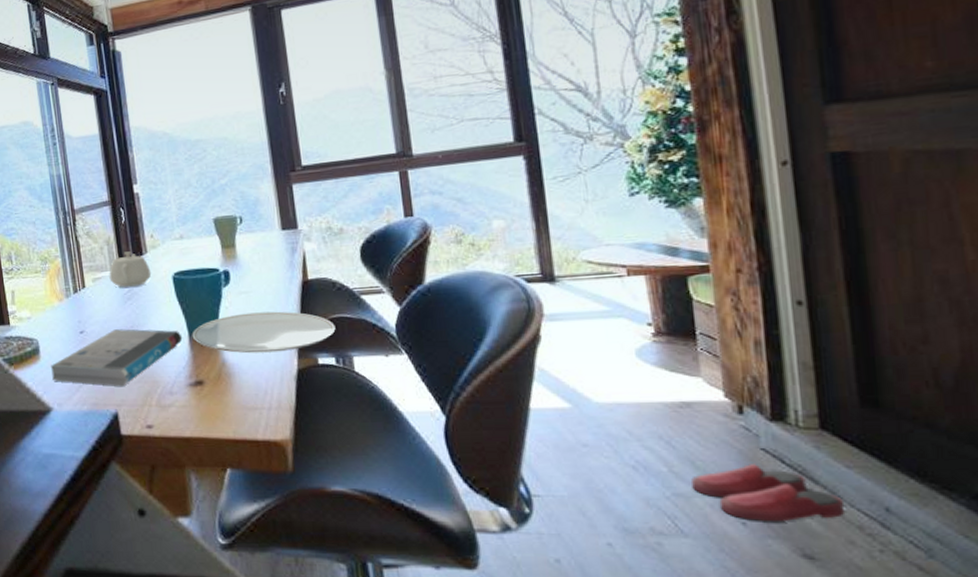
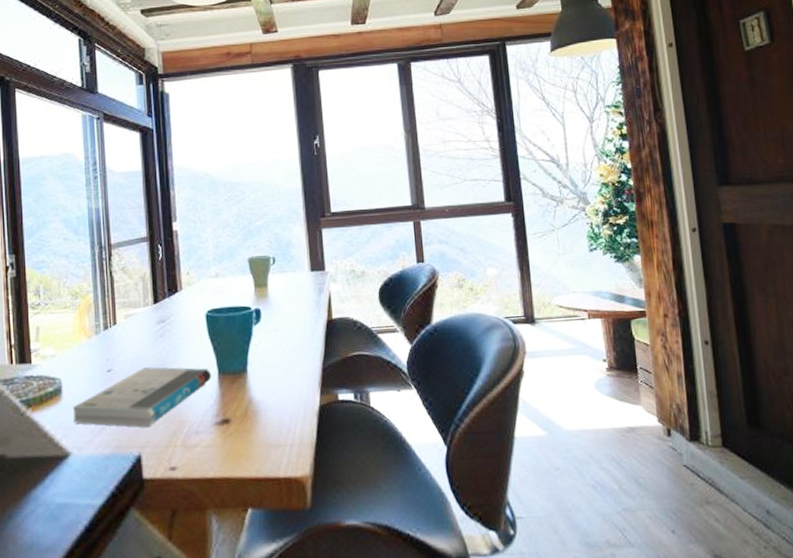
teapot: present [109,251,152,287] -> none [142,288,185,324]
plate: present [192,311,336,354] -> none [221,349,355,391]
slippers: present [691,464,846,522] -> none [636,479,741,529]

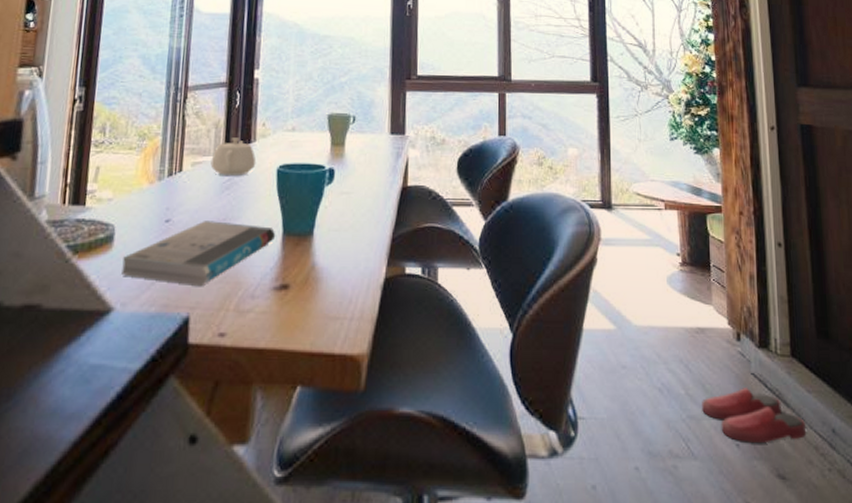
teapot: none [142,288,185,324] -> present [210,137,256,176]
slippers: none [636,479,741,529] -> present [702,388,807,444]

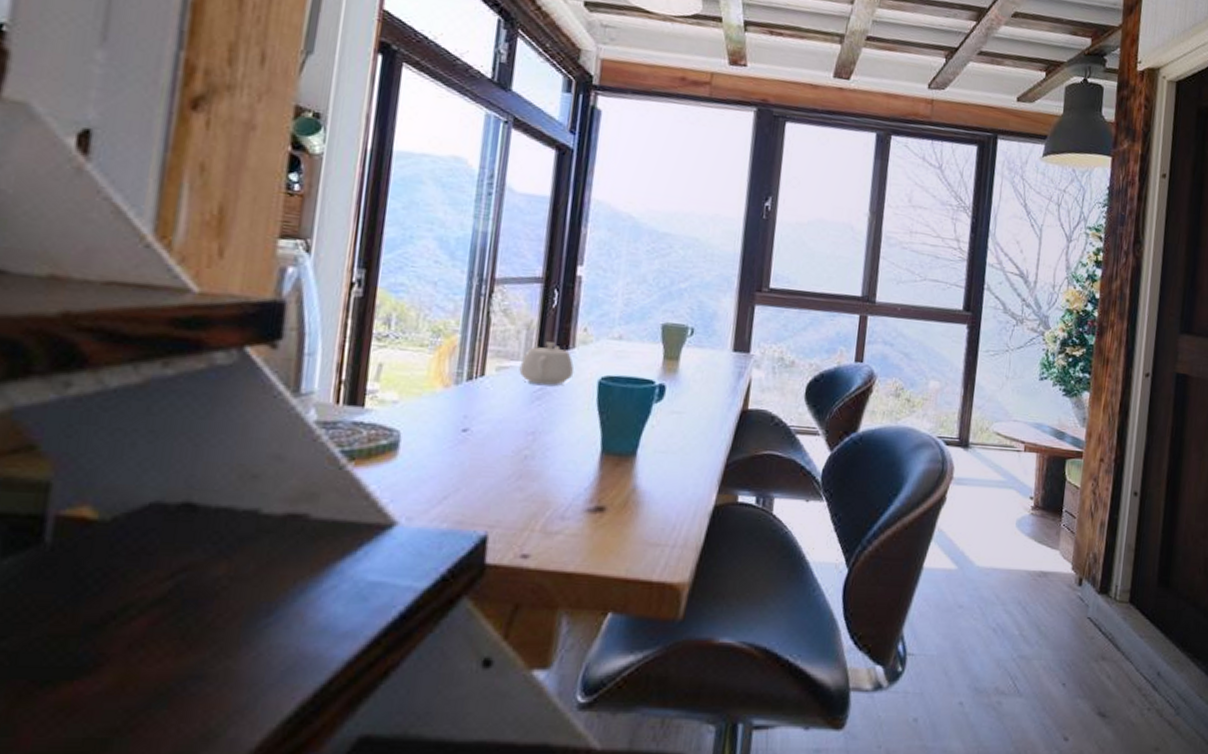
book: present [121,221,276,286] -> none [407,432,593,503]
slippers: present [702,388,807,444] -> none [1034,631,1133,684]

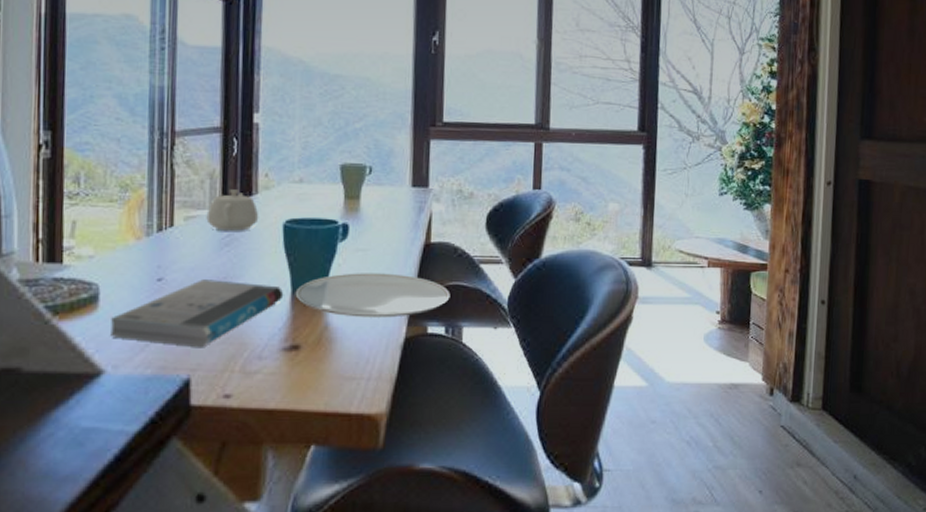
book: none [407,432,593,503] -> present [110,279,284,347]
plate: none [604,435,764,484] -> present [295,273,451,318]

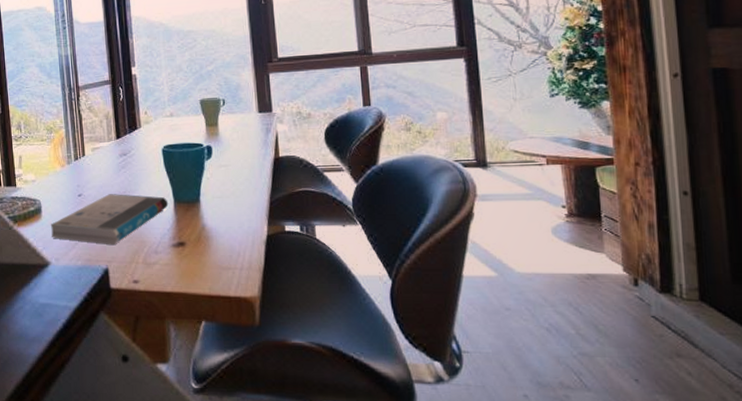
teapot: present [206,189,259,231] -> none [106,125,144,157]
plate: present [295,273,451,318] -> none [177,183,301,220]

